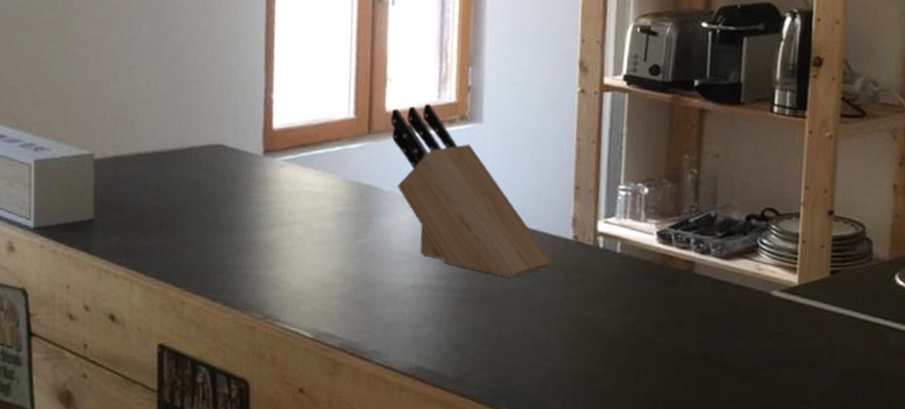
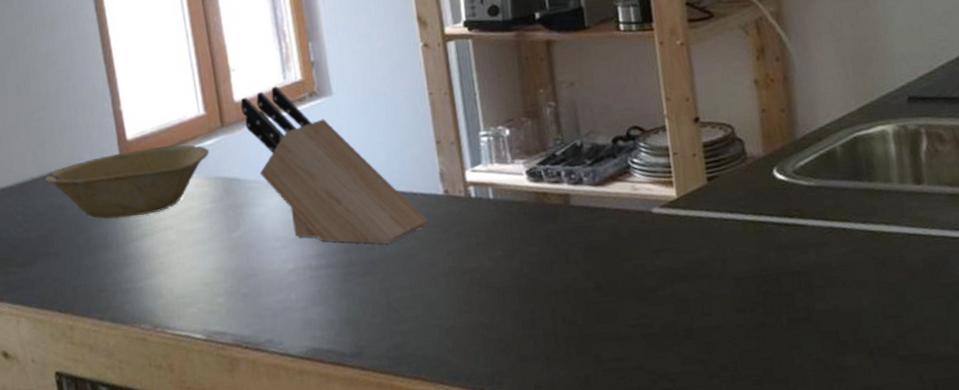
bowl: none [185,140,352,206] -> present [45,144,210,219]

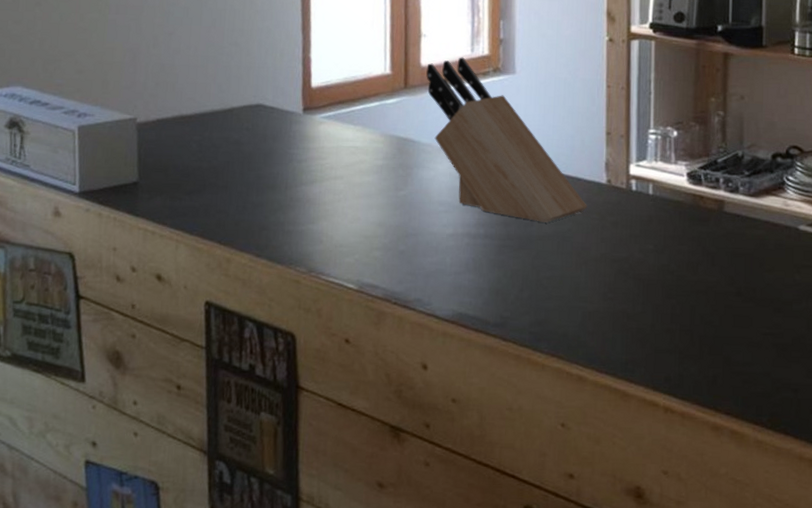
bowl: present [45,144,210,219] -> none [226,97,390,162]

